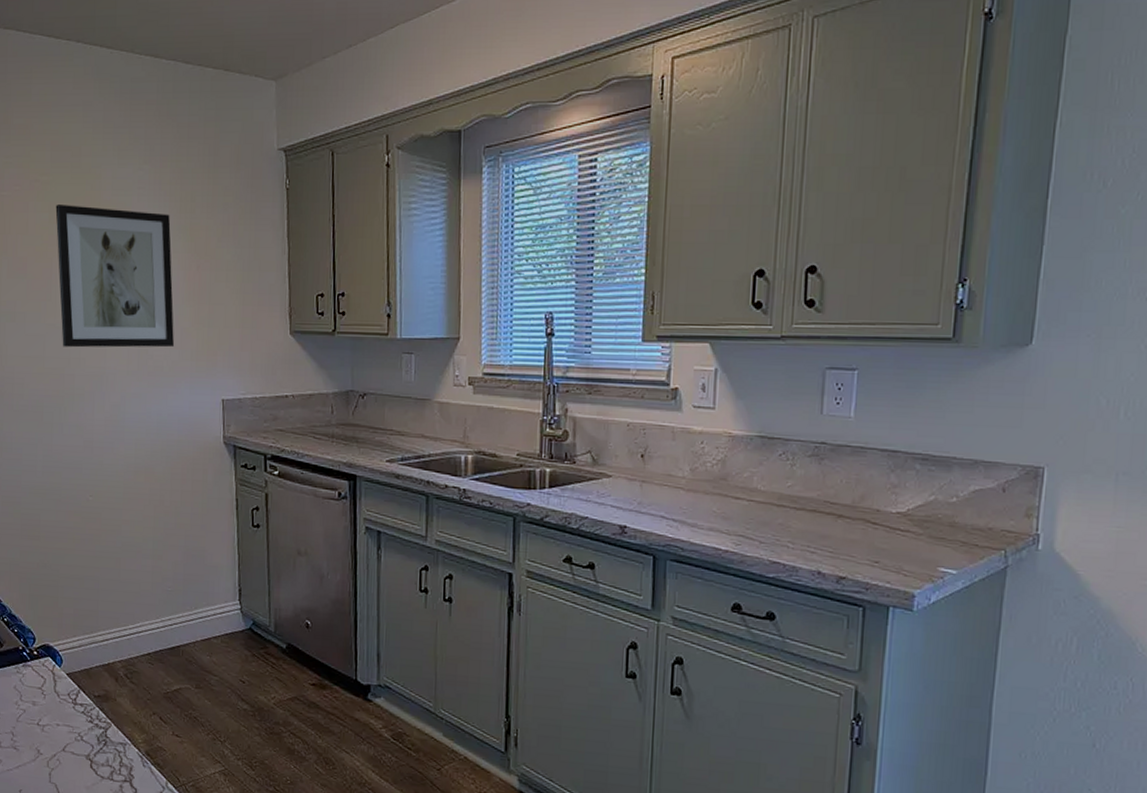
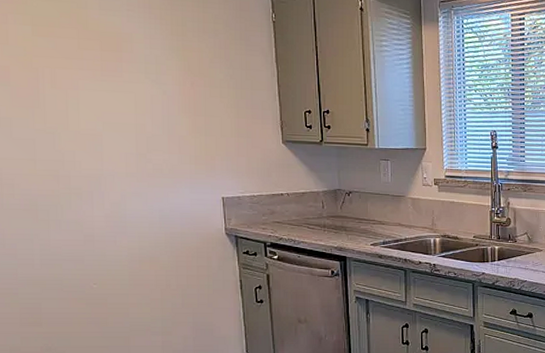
wall art: present [55,205,175,348] -> none [38,19,173,153]

